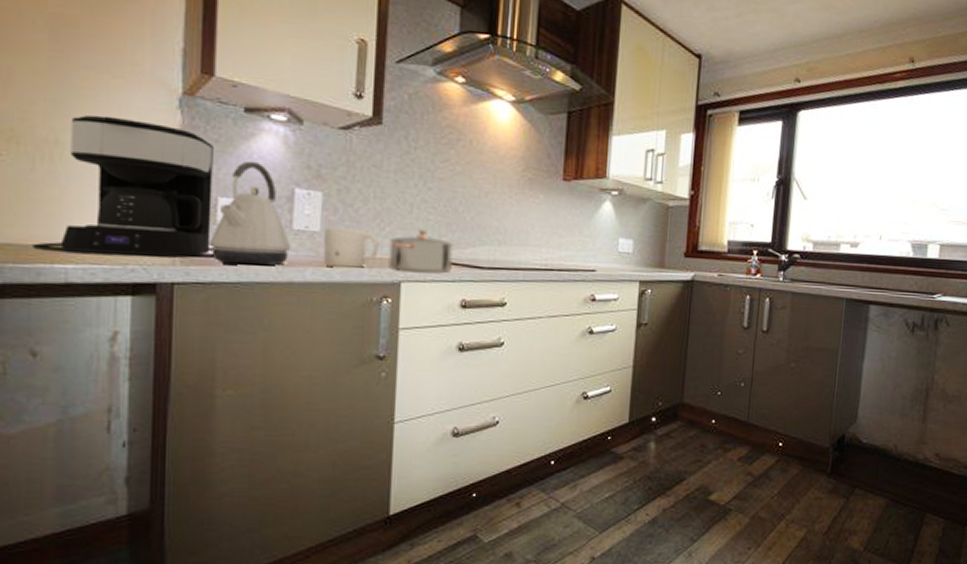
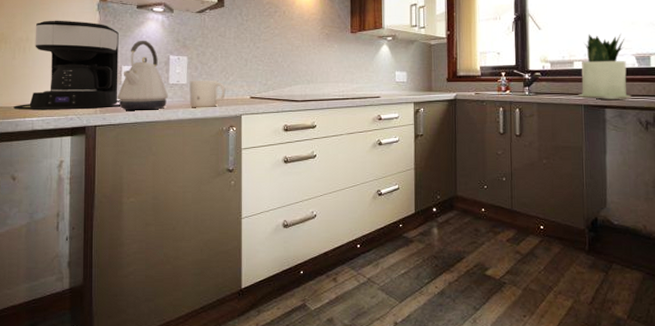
cooking pot: present [388,229,454,274] -> none [232,77,277,108]
planter: none [840,211,903,295] -> present [577,33,632,100]

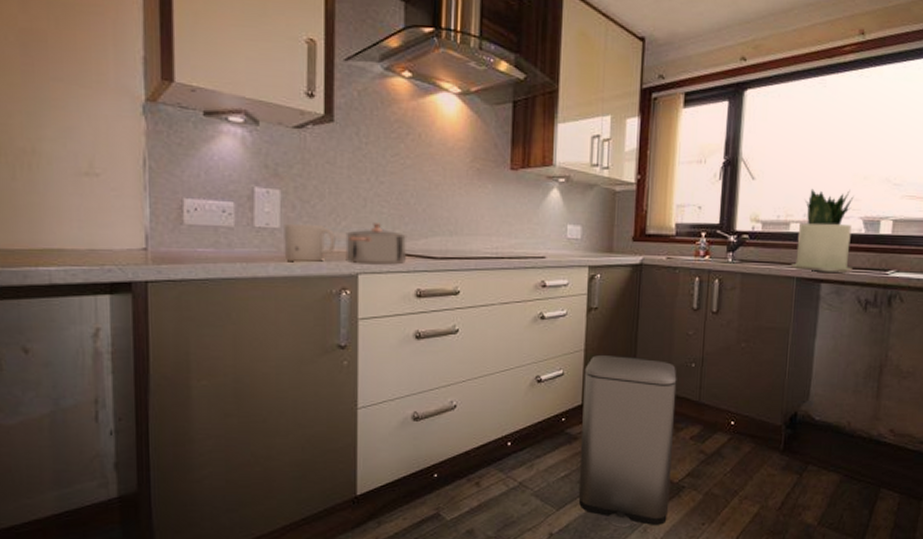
coffee maker: present [13,20,121,110] -> none [18,124,184,258]
kettle: present [117,40,169,110] -> none [177,162,254,263]
cooking pot: none [232,77,277,108] -> present [345,223,408,265]
pedal bin: none [415,173,494,319] -> present [578,355,677,528]

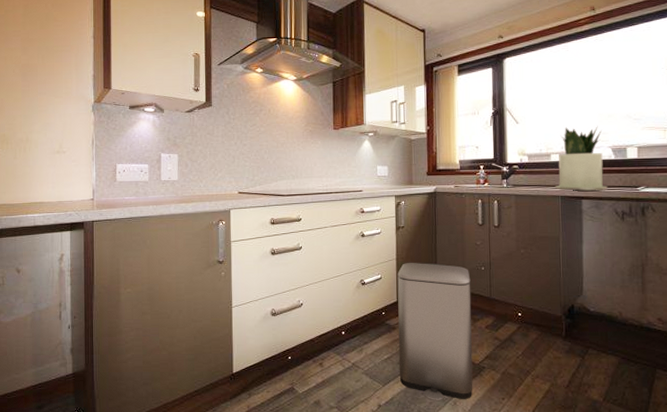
mug: present [284,223,336,263] -> none [180,176,215,203]
cooking pot: present [345,223,408,265] -> none [221,173,263,203]

